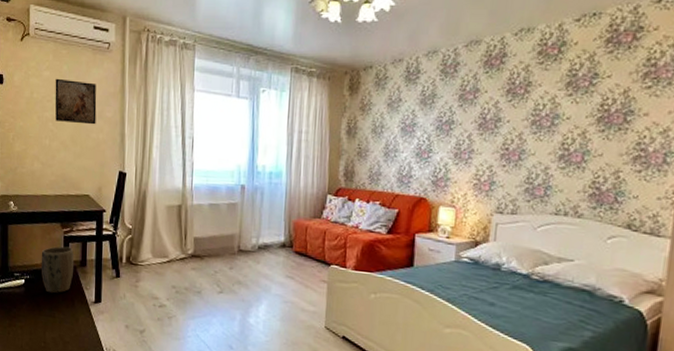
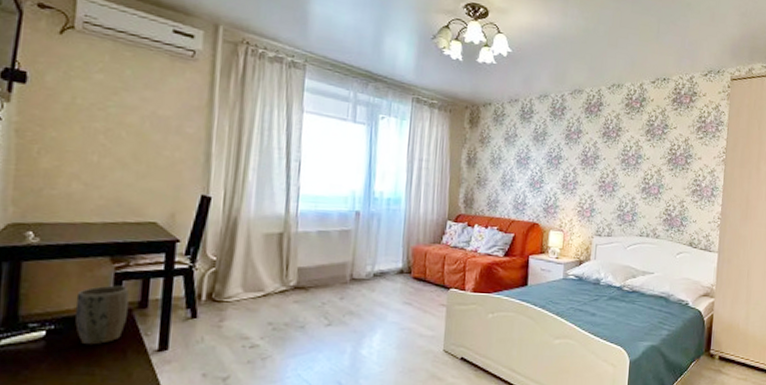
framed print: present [55,78,97,125] -> none [109,83,174,141]

